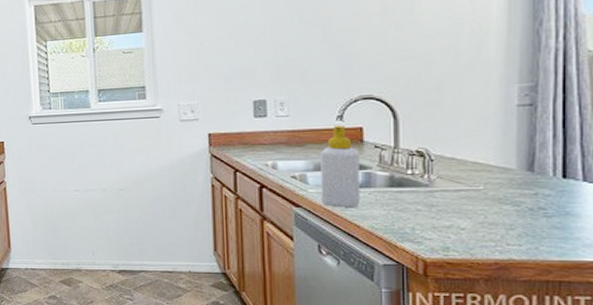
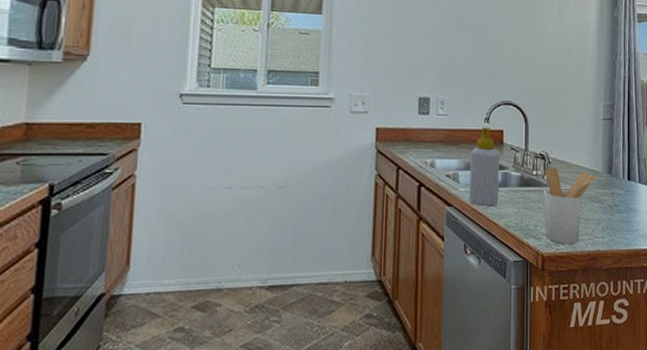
utensil holder: none [424,165,507,250] -> present [544,167,596,244]

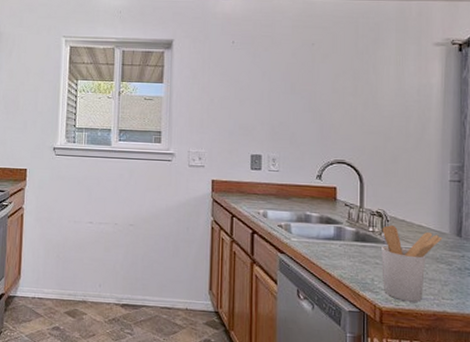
soap bottle: present [469,127,500,207] -> none [302,184,333,258]

